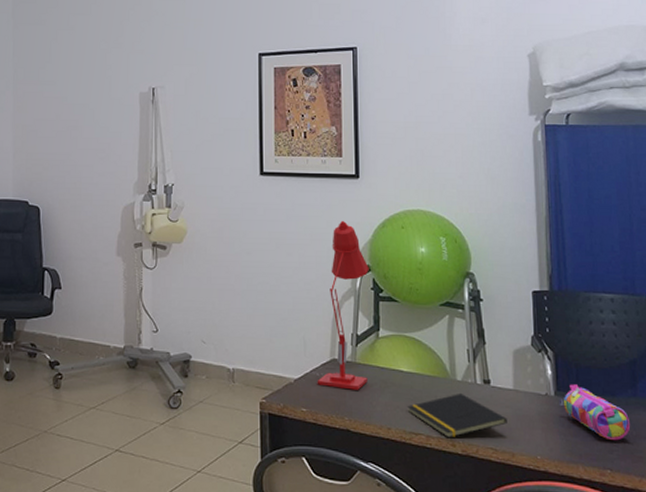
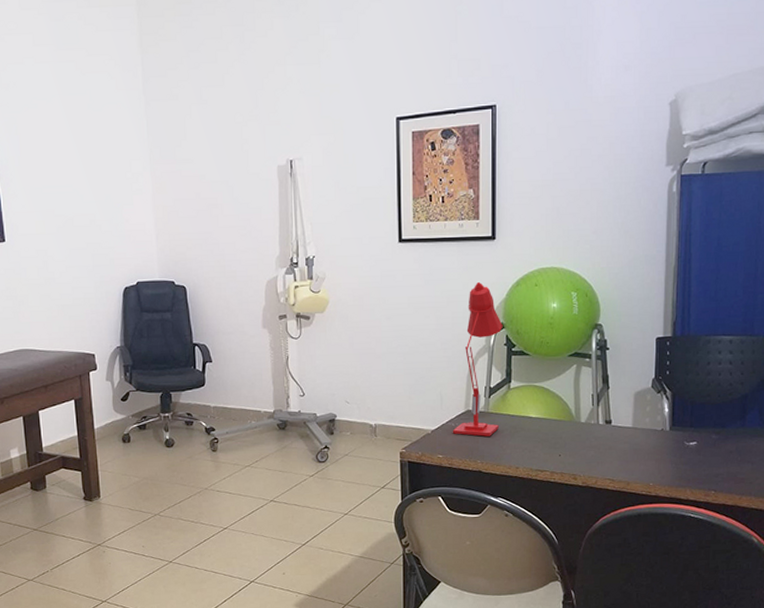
notepad: present [407,394,507,438] -> none [534,434,625,473]
pencil case: present [559,384,631,441] -> none [673,419,737,466]

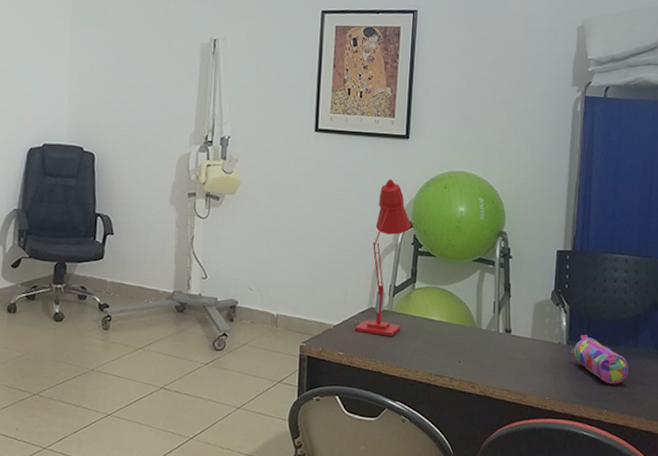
pencil case: none [673,419,737,466] -> present [569,334,629,385]

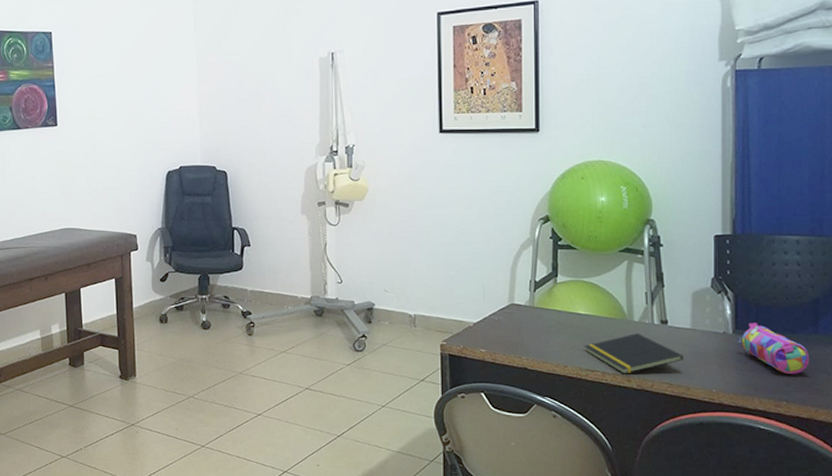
desk lamp: present [354,179,411,336] -> none [495,174,548,332]
notepad: none [435,341,523,381] -> present [584,333,683,374]

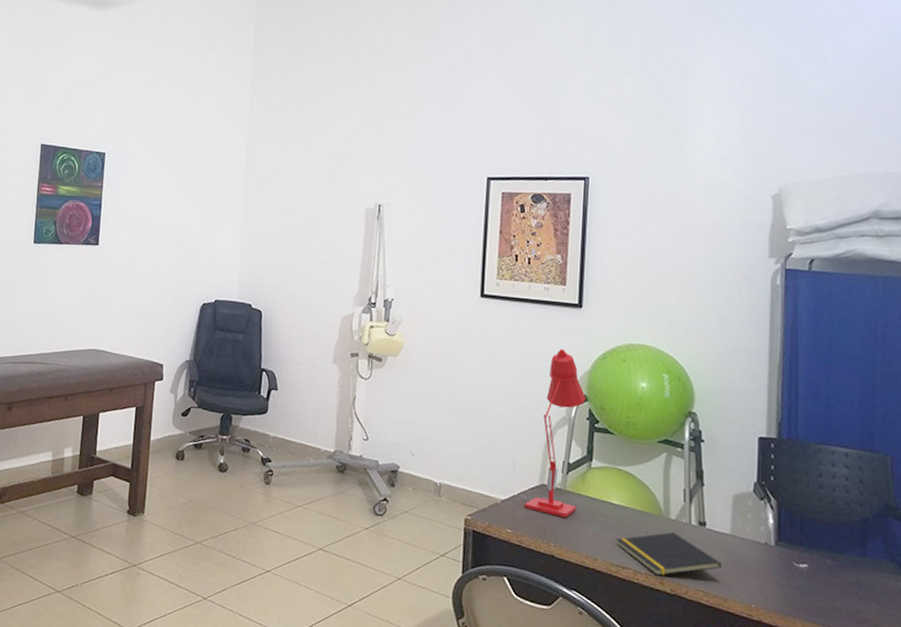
desk lamp: none [495,174,548,332] -> present [524,349,586,518]
pencil case: present [737,323,810,375] -> none [779,536,857,599]

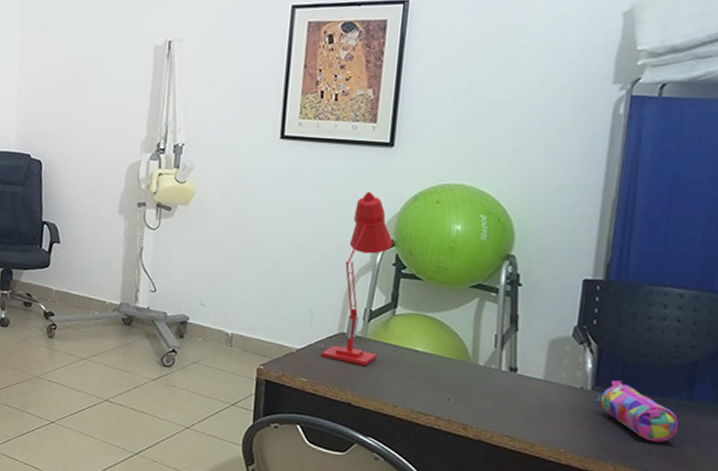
notepad: present [616,532,721,576] -> none [418,378,531,422]
pencil case: none [779,536,857,599] -> present [595,380,679,443]

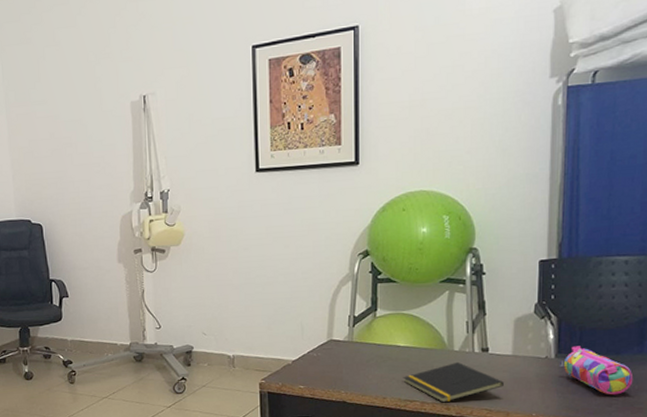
desk lamp: present [320,192,393,366] -> none [314,209,368,366]
notepad: none [418,378,531,422] -> present [403,362,504,403]

